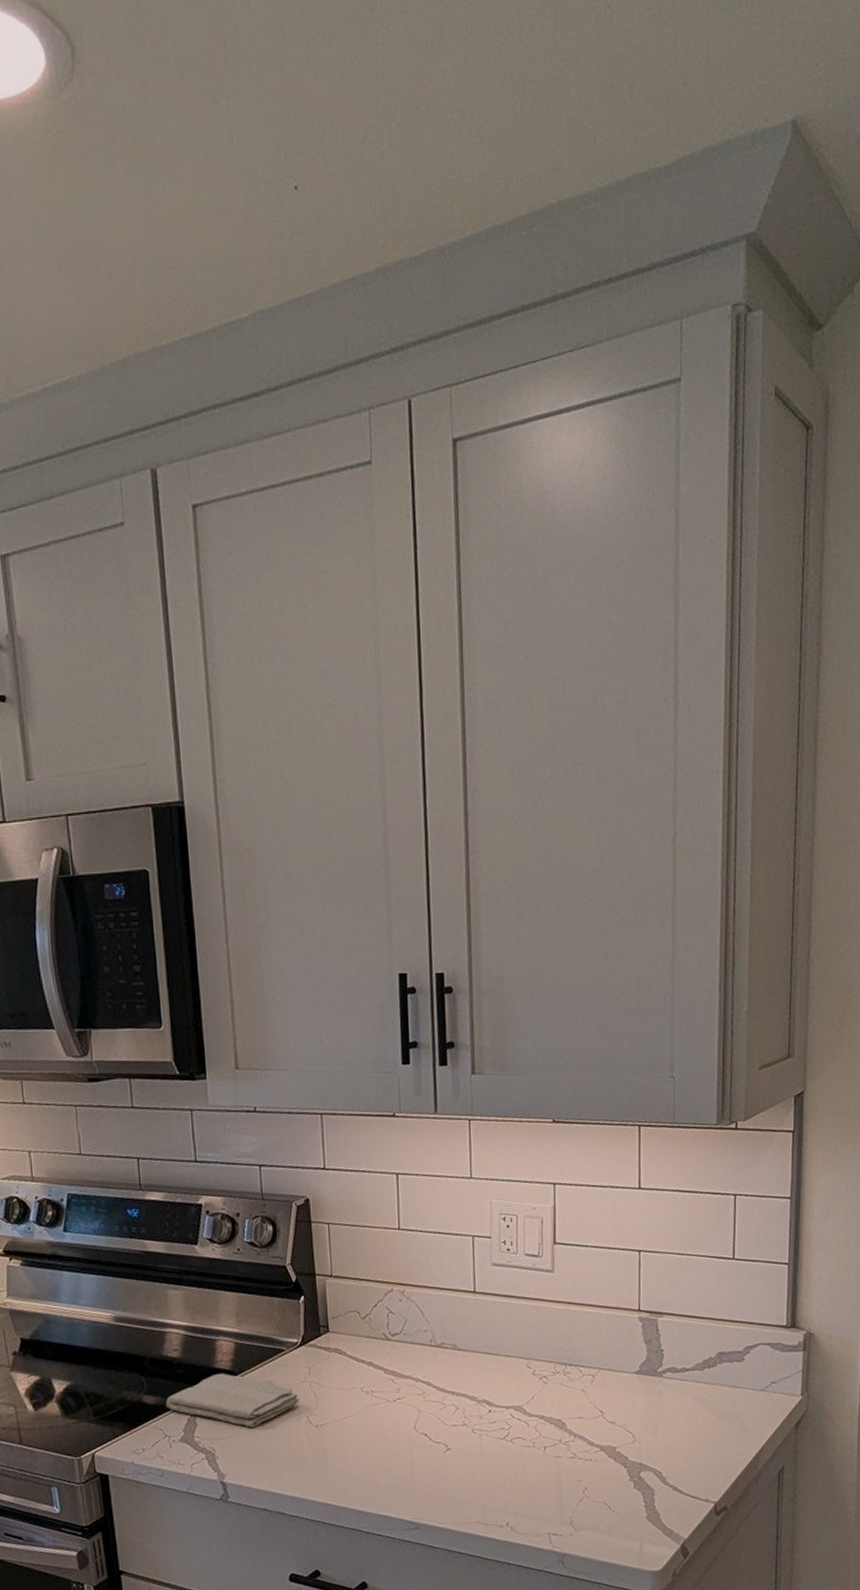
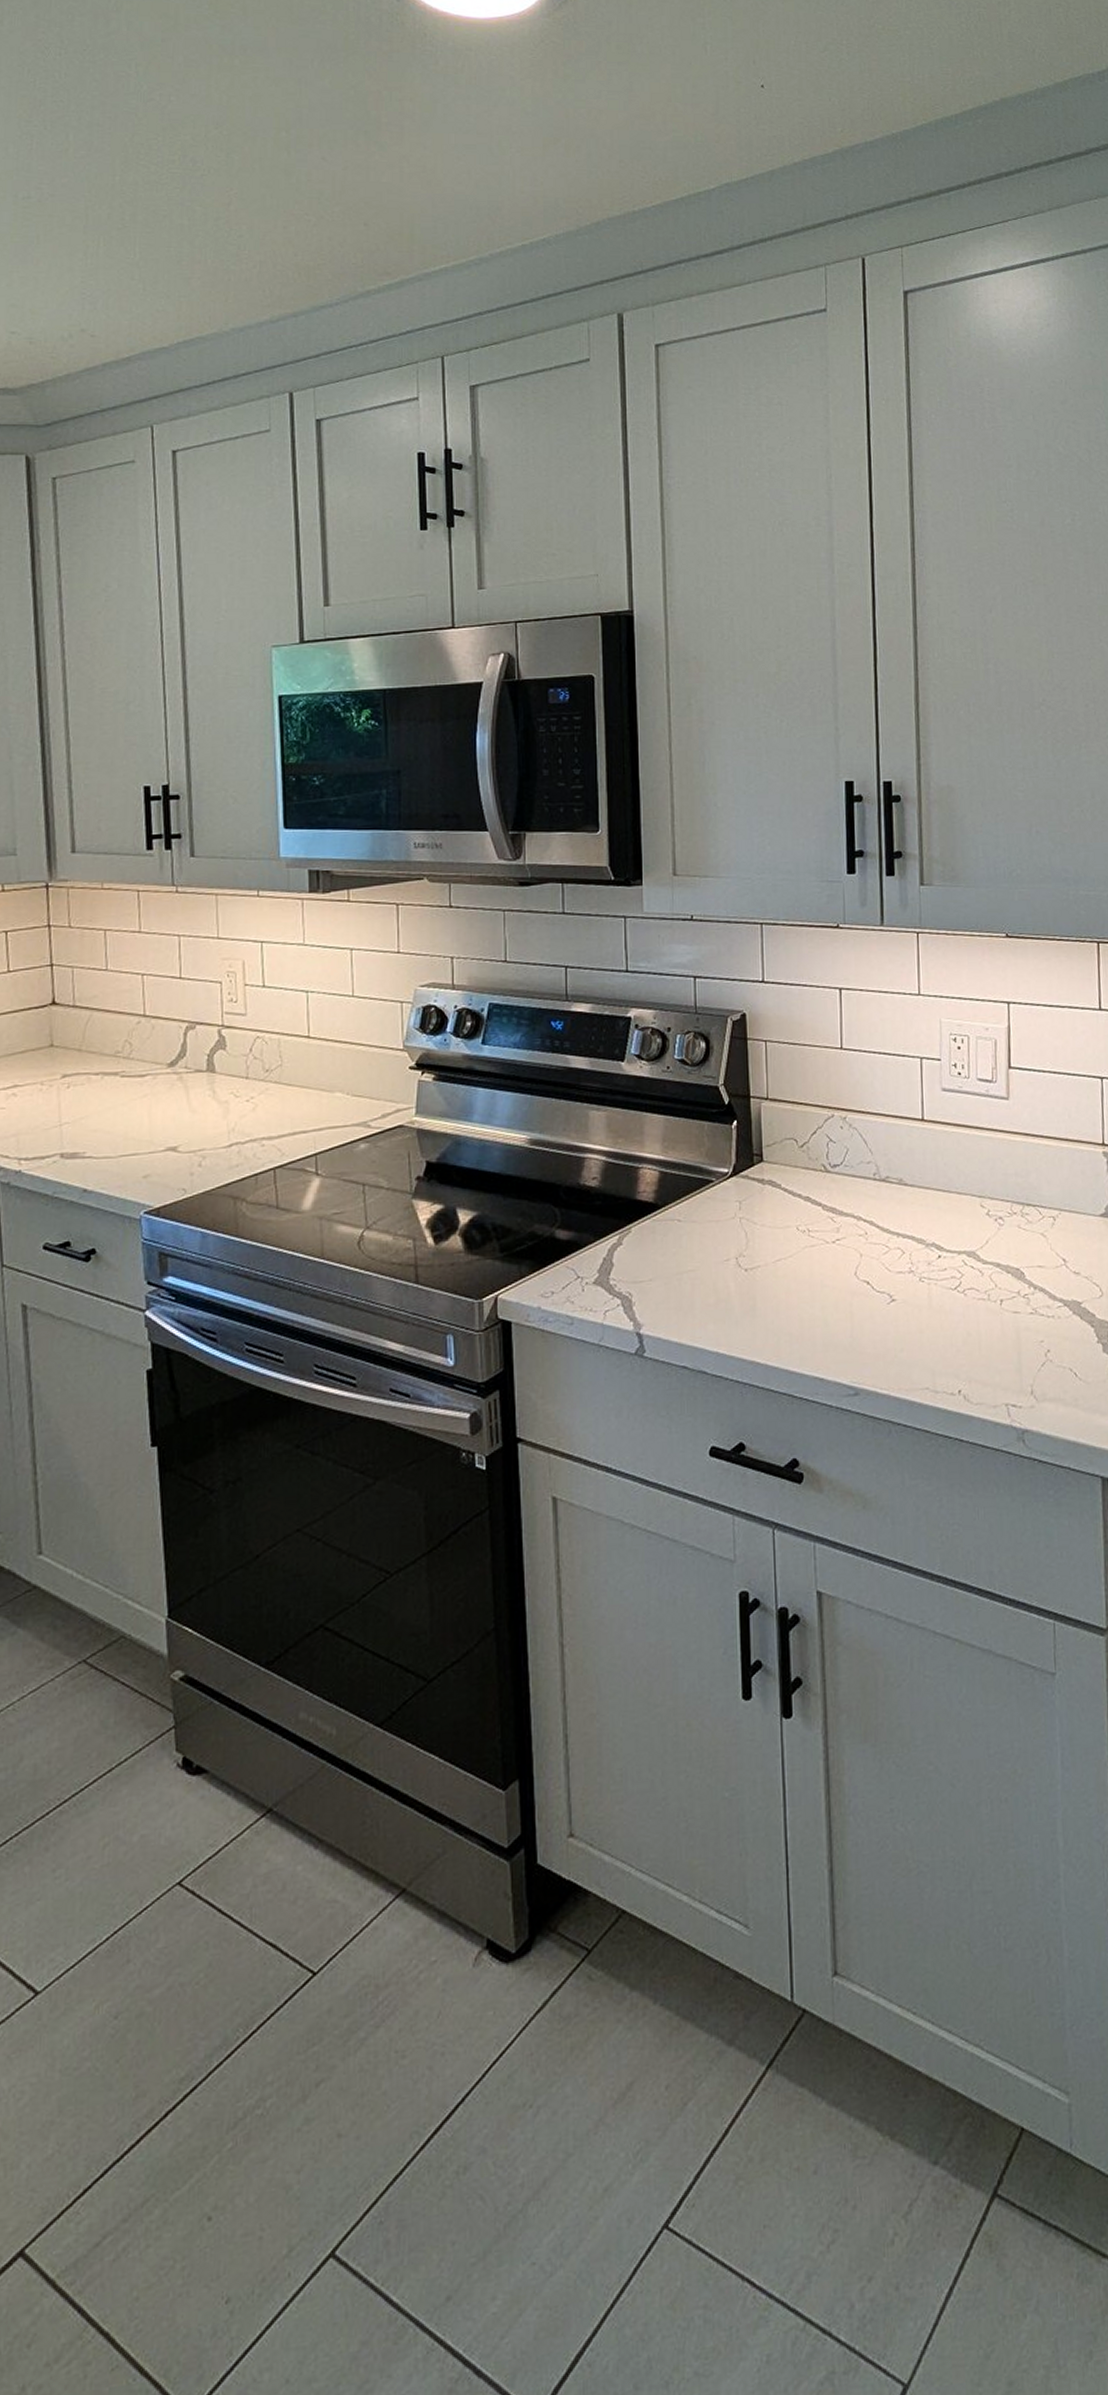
washcloth: present [166,1373,299,1428] -> none [581,1205,728,1270]

